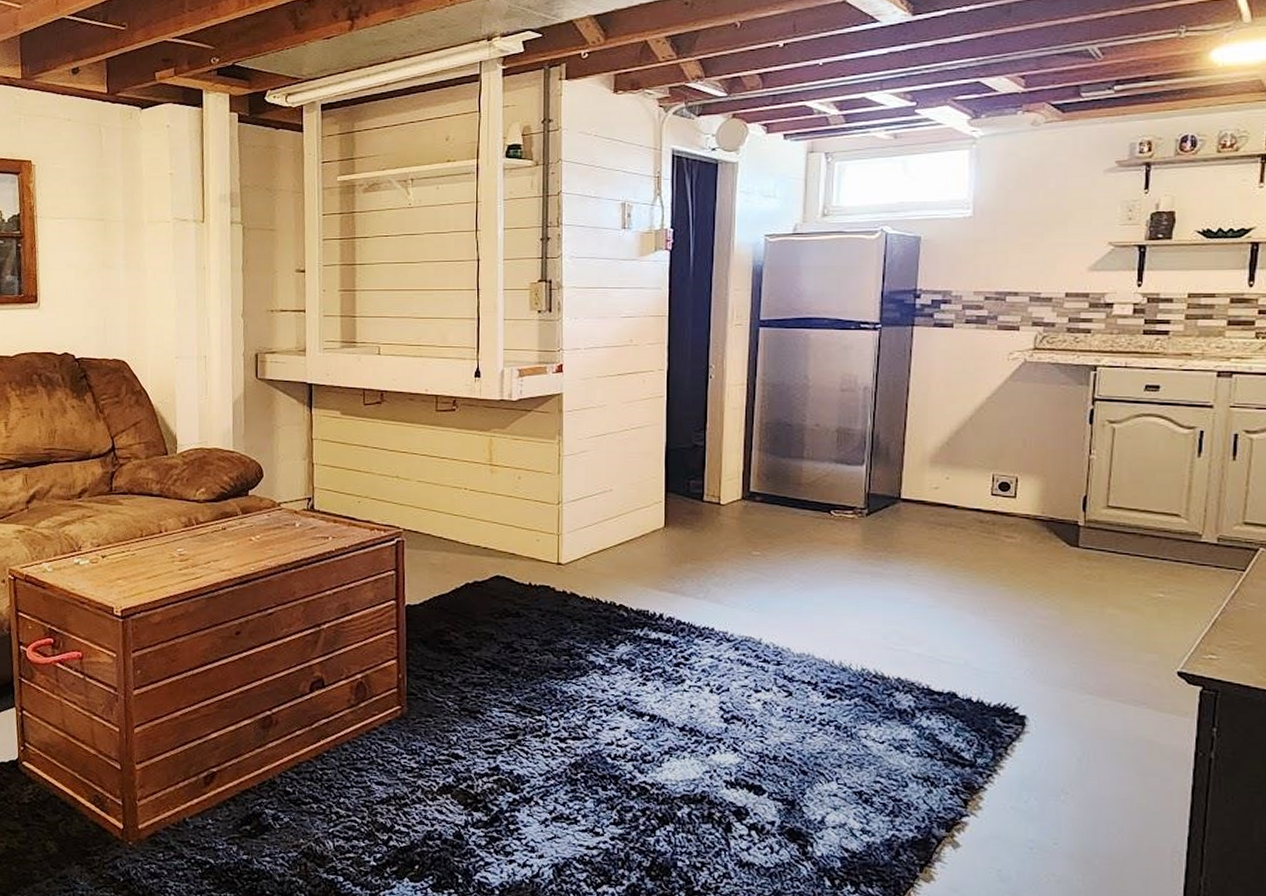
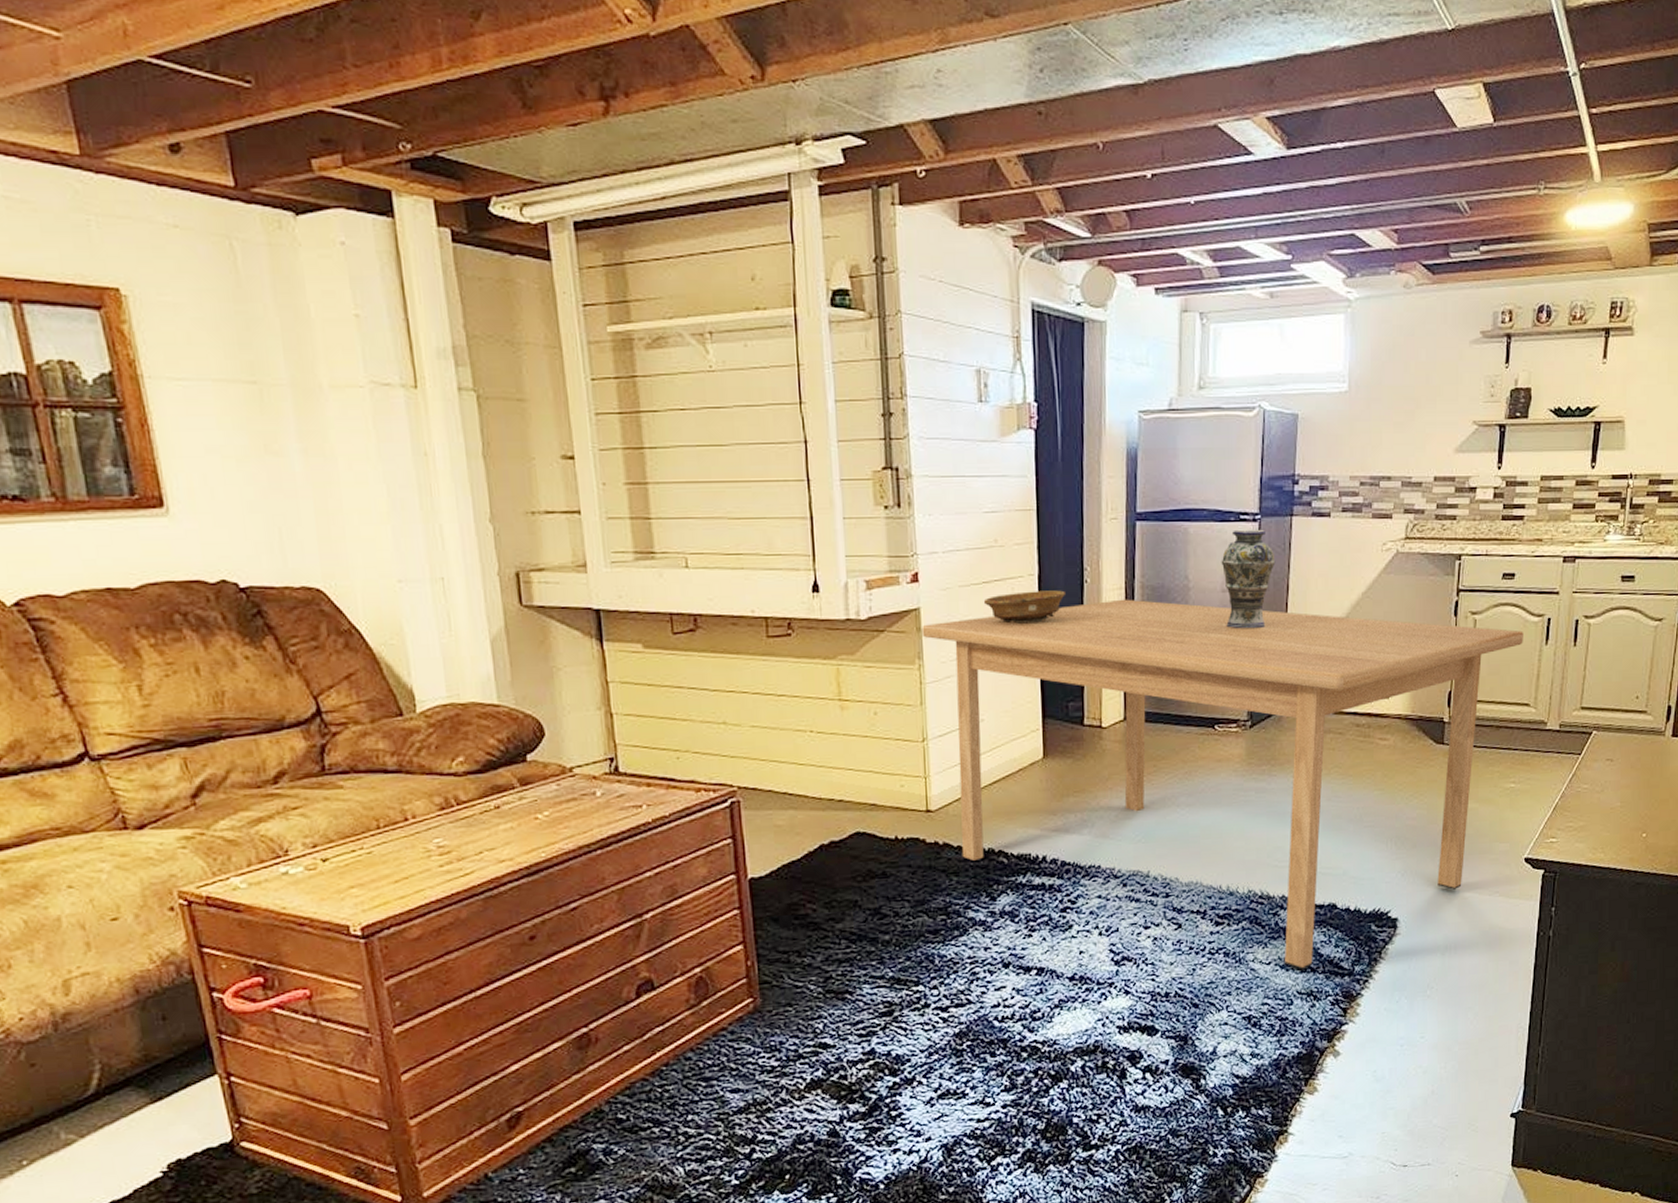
table: none [563,393,1171,754] -> present [922,599,1523,970]
decorative bowl: none [617,383,691,411] -> present [983,590,1065,624]
vase: none [840,336,896,426] -> present [1221,529,1276,630]

